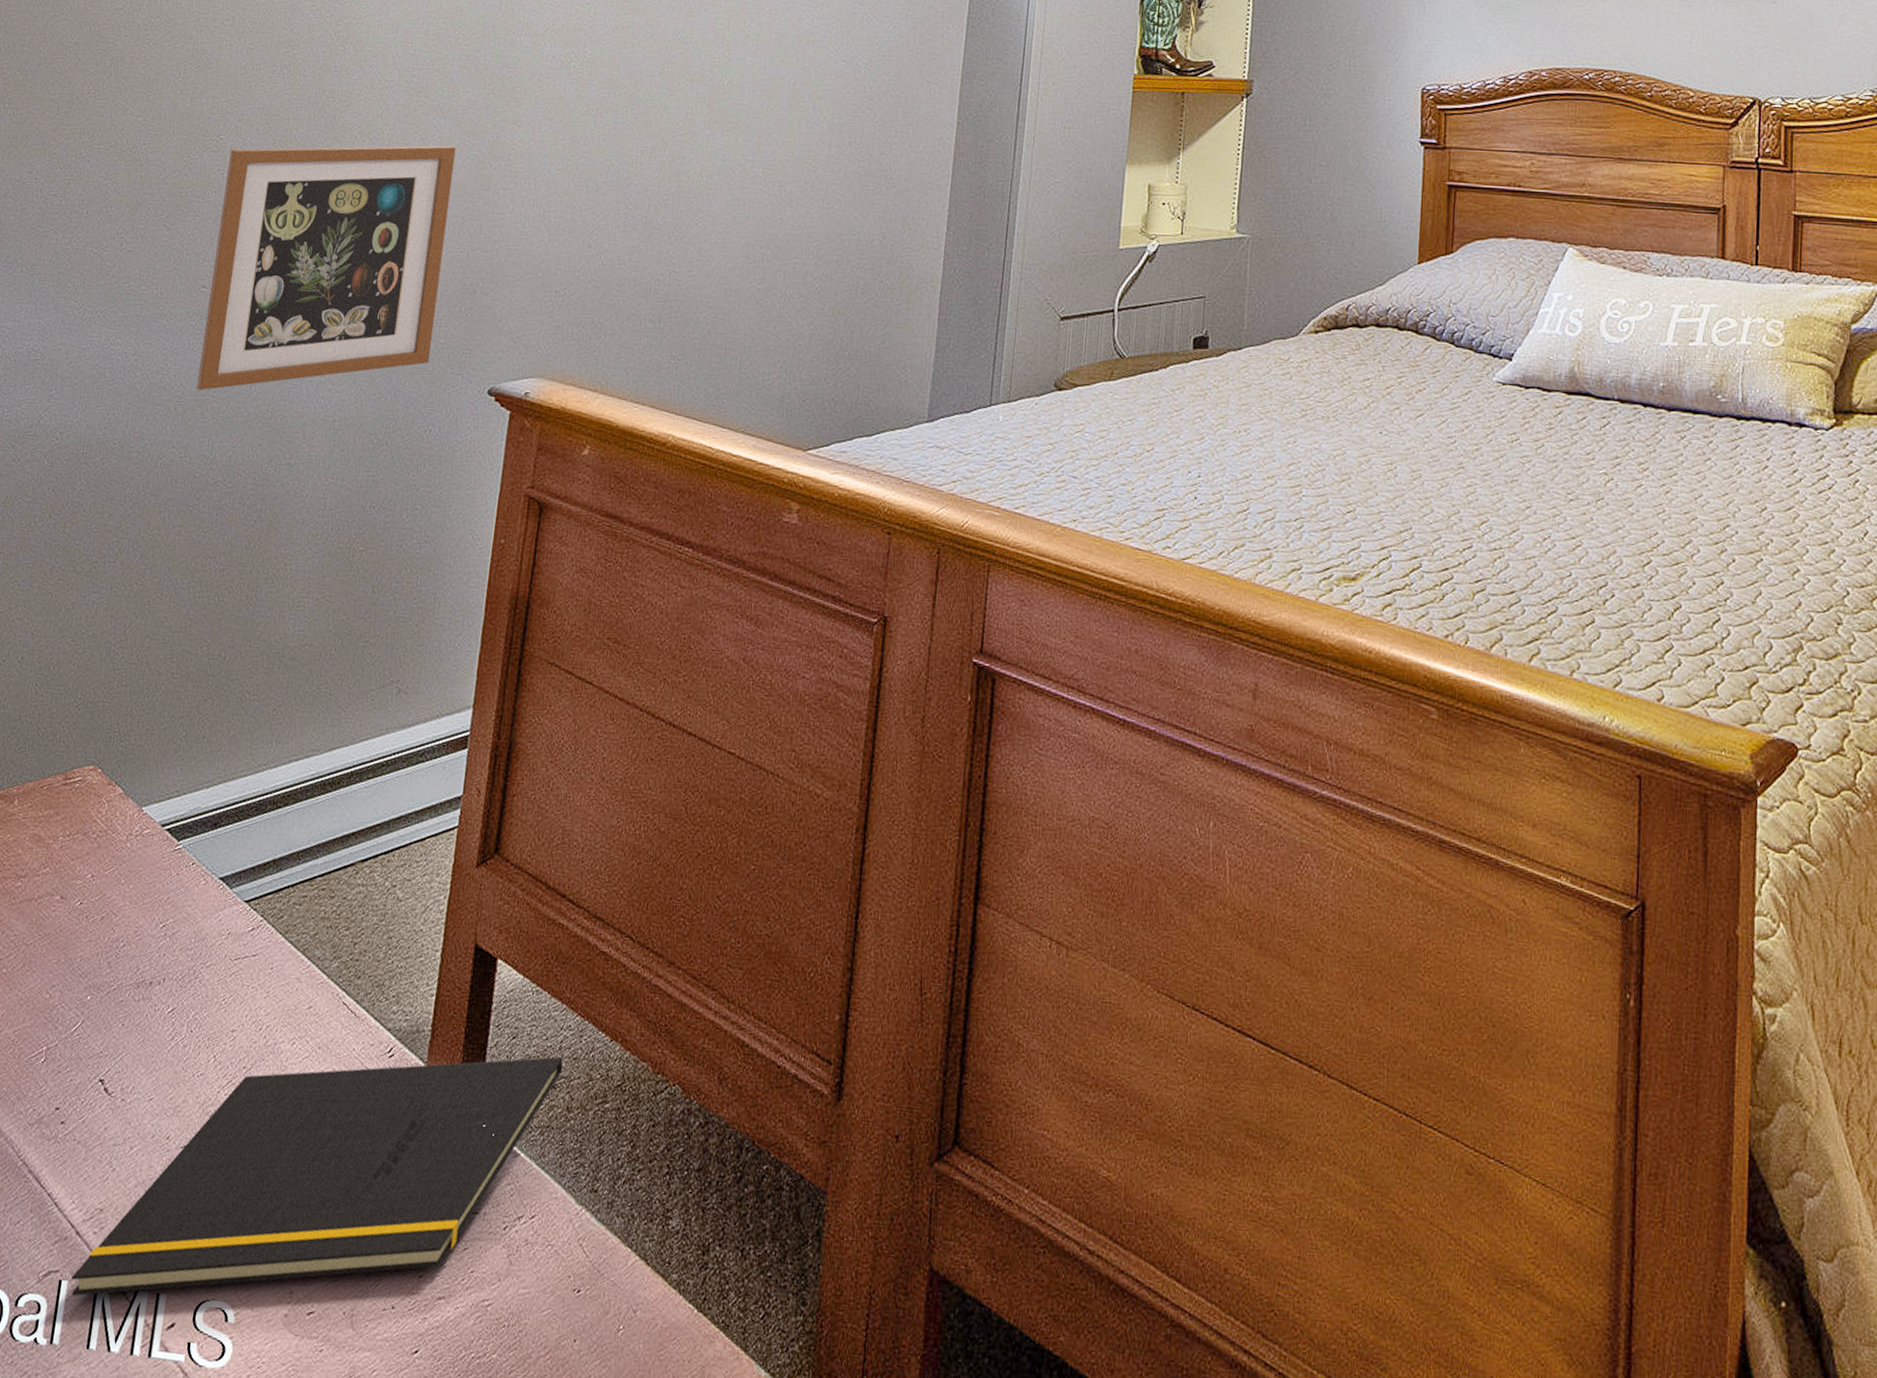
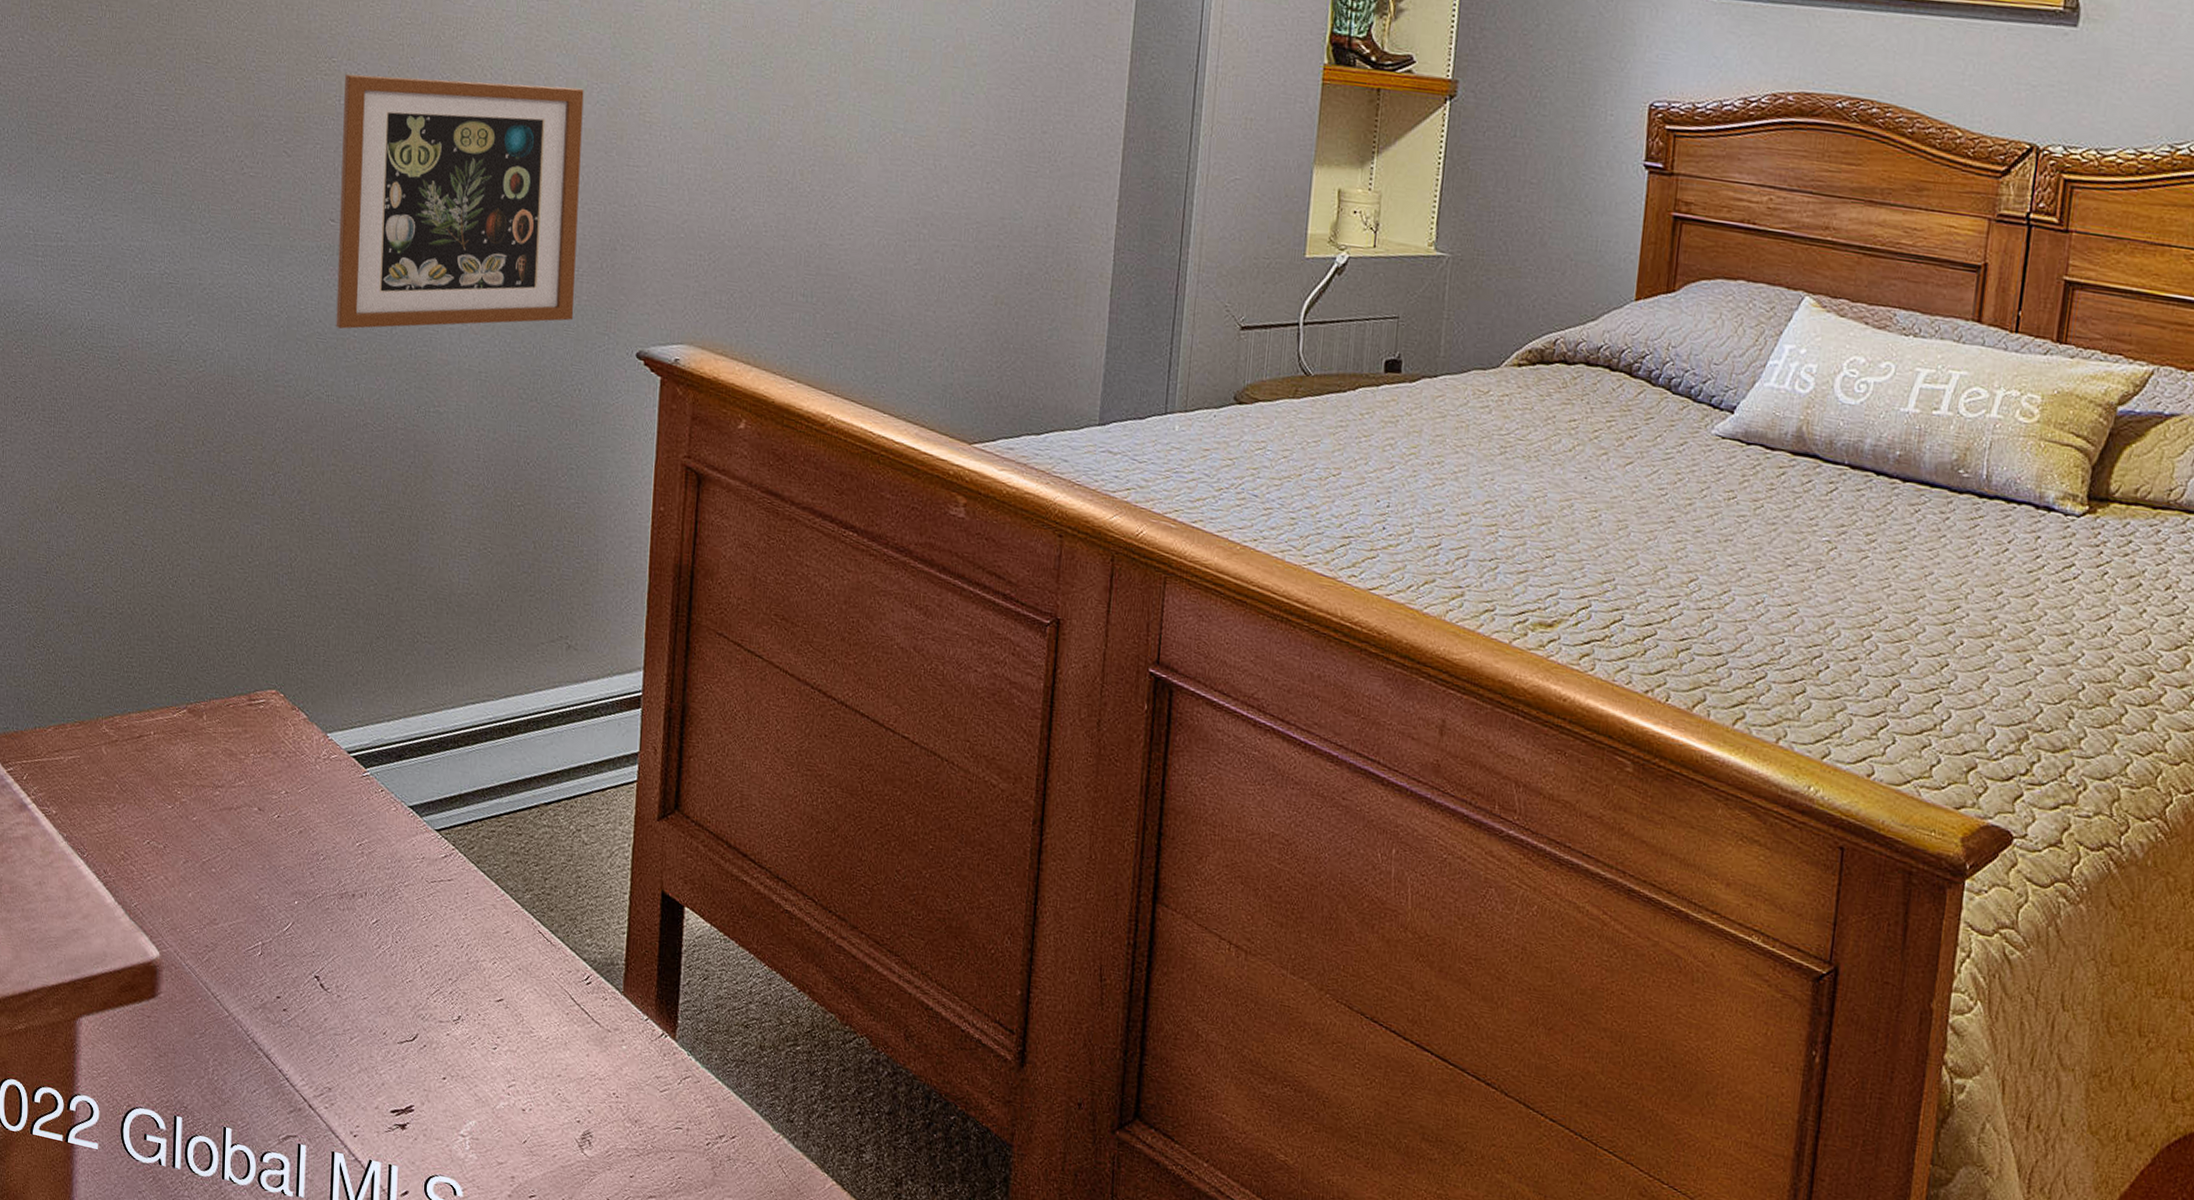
notepad: present [71,1056,564,1296] -> none [309,986,754,1171]

